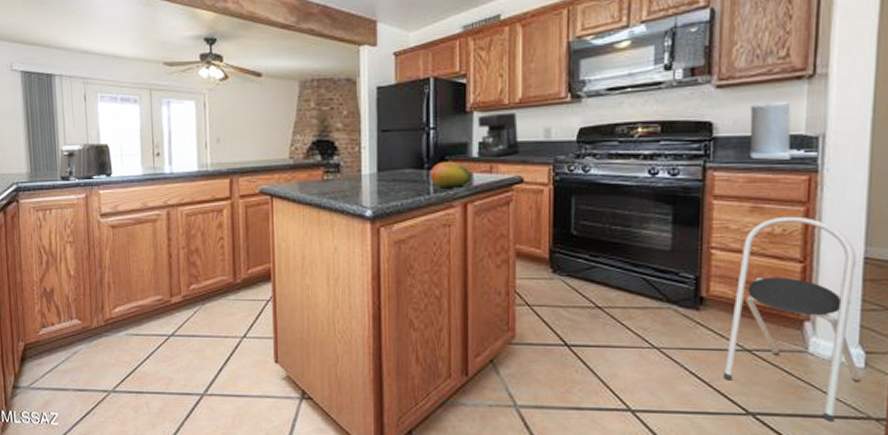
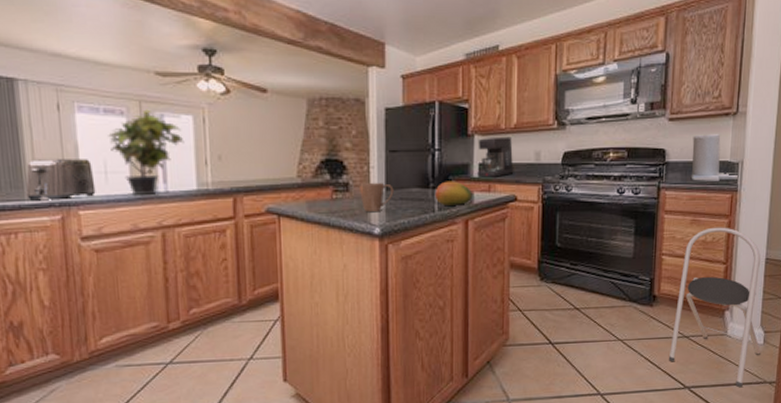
potted plant: none [124,97,188,176] -> present [108,109,185,195]
mug: none [351,162,386,194] -> present [360,182,394,213]

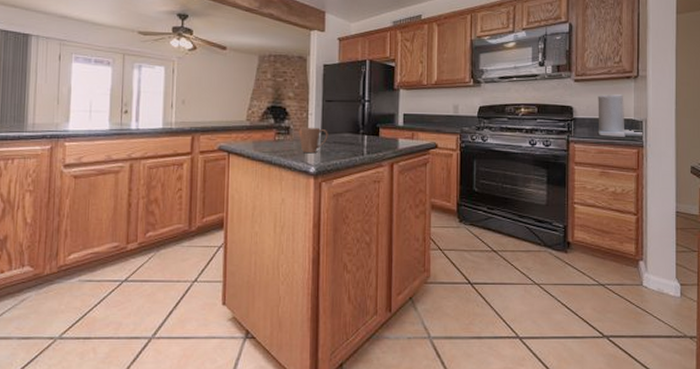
toaster: present [26,158,96,201] -> none [25,97,81,133]
potted plant: present [108,109,185,195] -> none [96,61,156,131]
fruit: present [434,181,472,206] -> none [364,128,397,150]
coffee maker: present [477,136,513,177] -> none [402,91,434,126]
step stool: present [668,227,762,388] -> none [585,179,679,341]

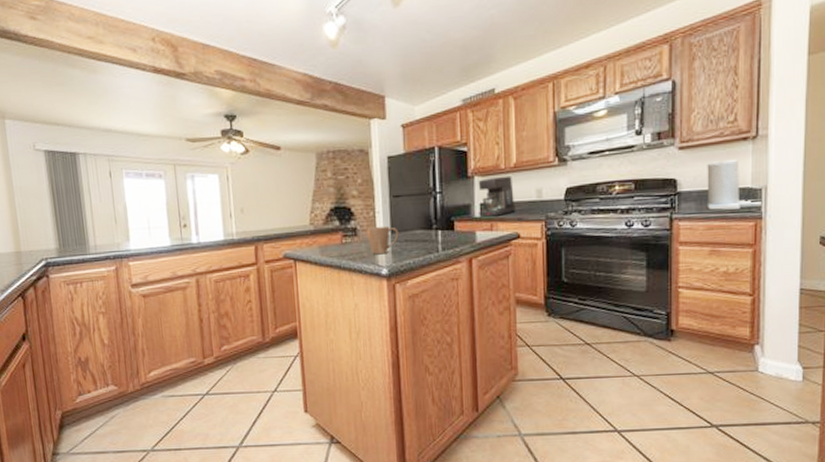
coffee maker: none [402,91,434,126] -> present [478,176,514,217]

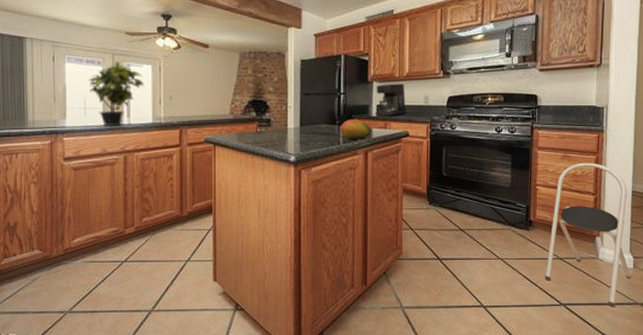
potted plant: none [150,171,212,246] -> present [88,60,145,126]
mug: present [366,225,399,255] -> none [279,119,307,144]
fruit: none [438,221,474,246] -> present [340,119,371,139]
step stool: none [691,256,801,428] -> present [544,162,632,308]
paper towel: present [707,160,763,210] -> none [560,83,604,123]

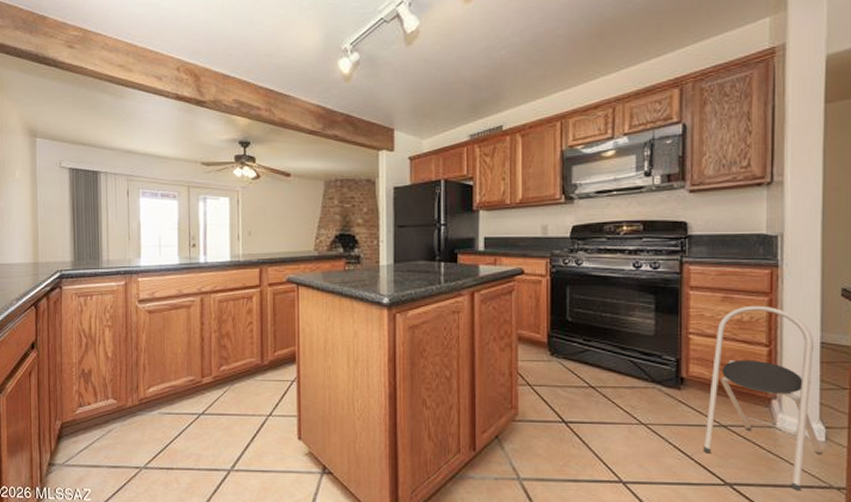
potted plant: present [88,60,145,126] -> none [163,193,222,265]
fruit: present [340,119,371,139] -> none [441,254,477,278]
coffee maker: present [376,83,405,117] -> none [483,211,519,251]

